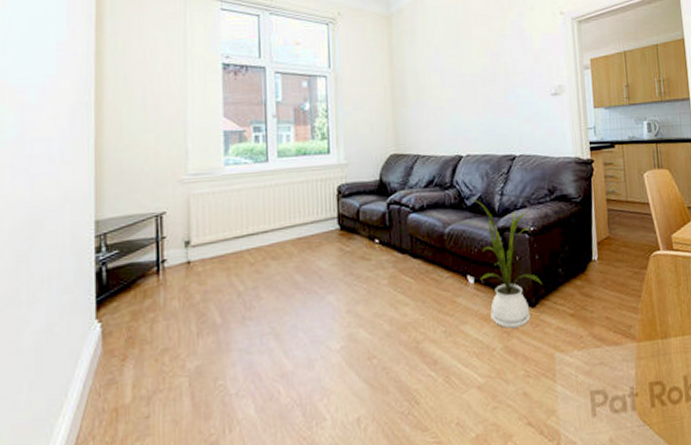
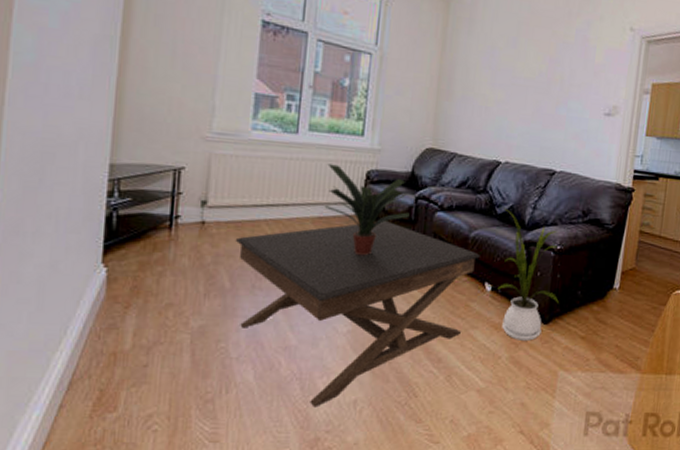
coffee table: none [221,231,458,433] -> present [235,221,480,408]
potted plant: none [299,185,384,270] -> present [325,164,410,256]

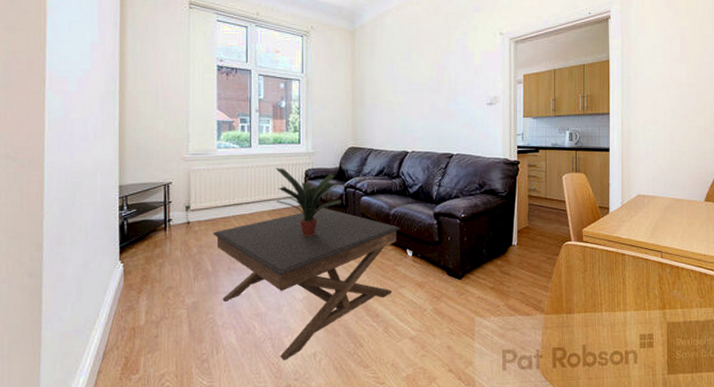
house plant: present [497,208,559,341] -> none [415,188,468,295]

